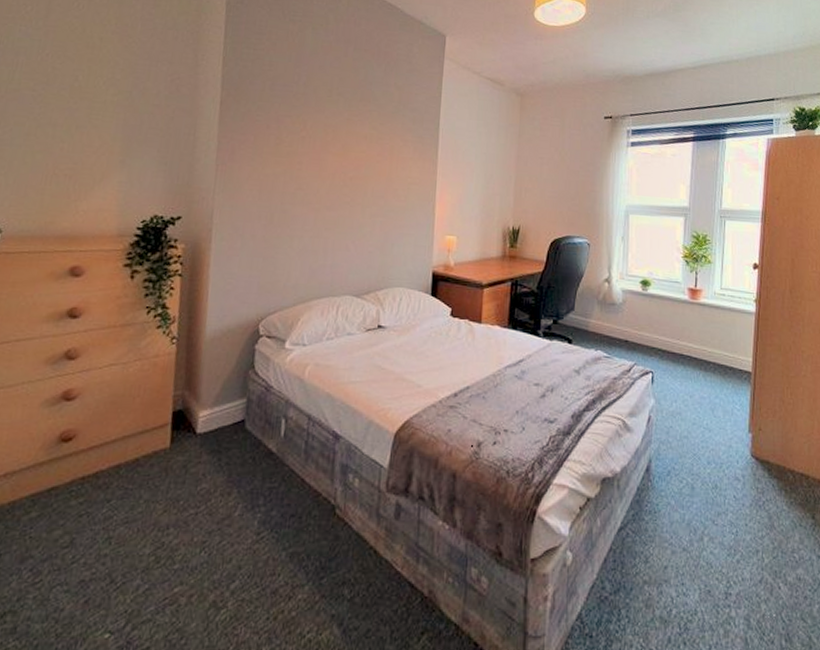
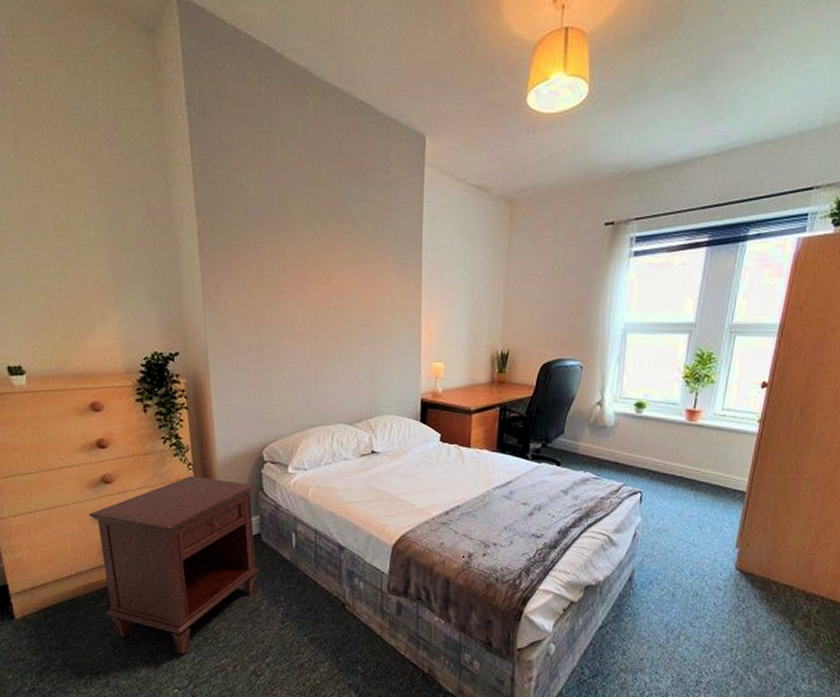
nightstand: none [32,352,247,582] -> present [88,476,260,654]

